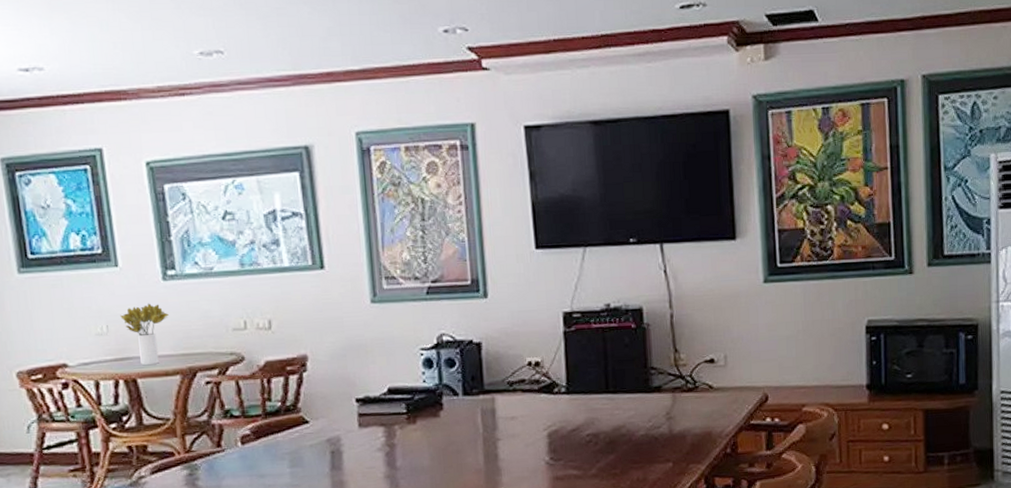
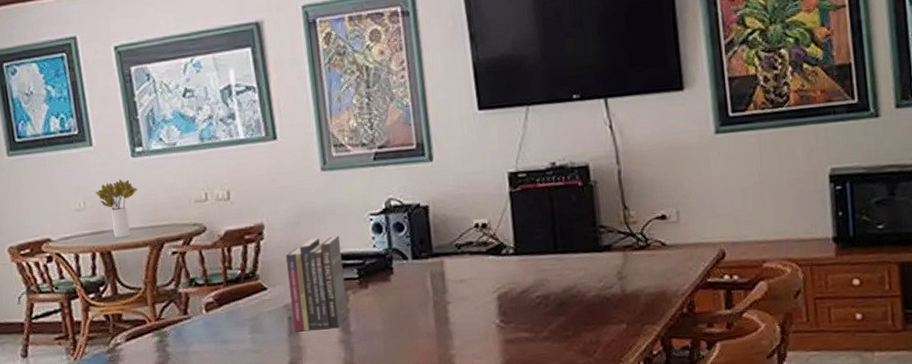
books: none [329,369,395,467] -> present [285,235,348,332]

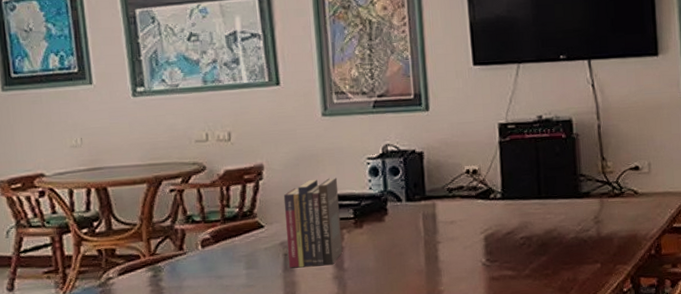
flower bouquet: present [95,179,138,239] -> none [93,117,137,175]

